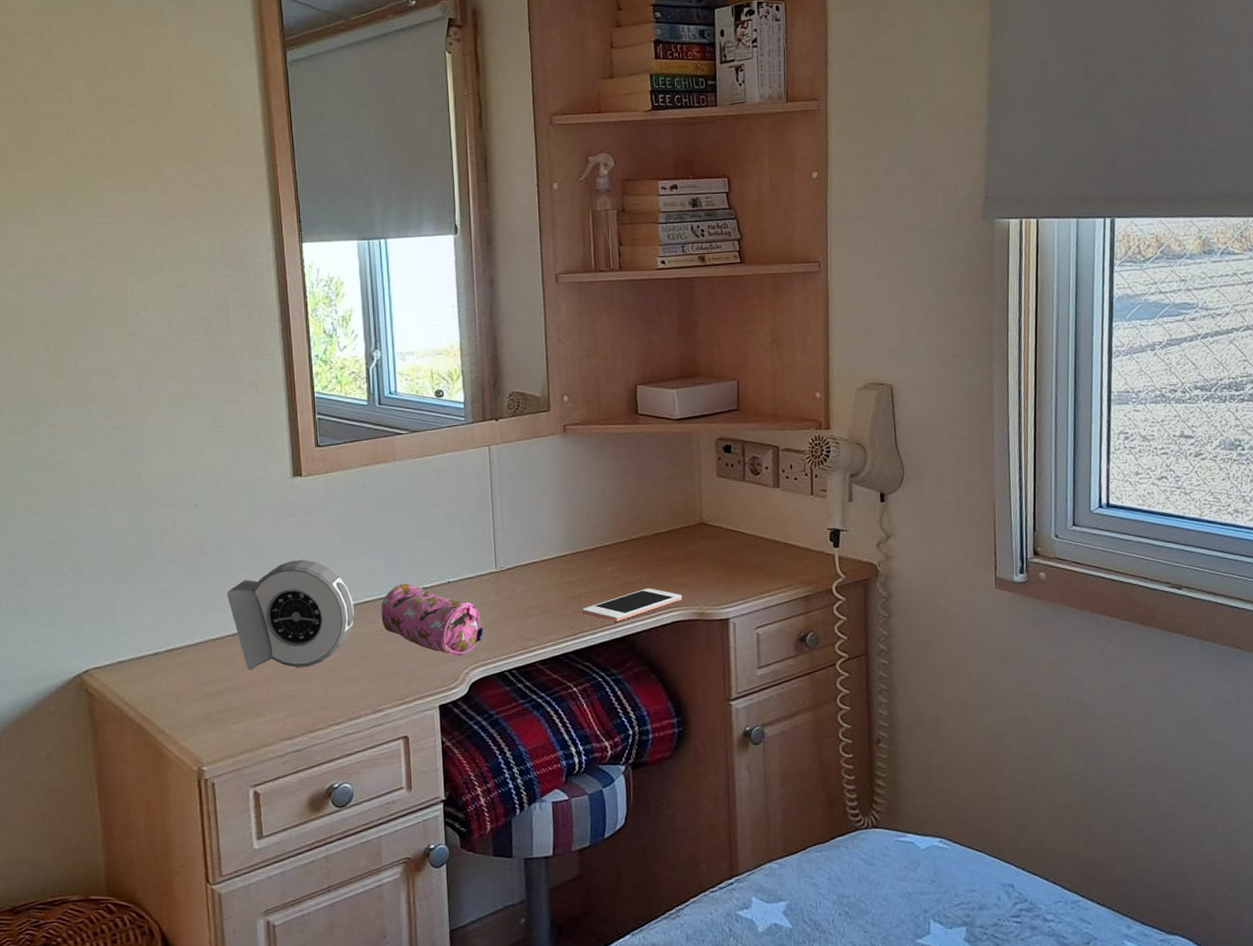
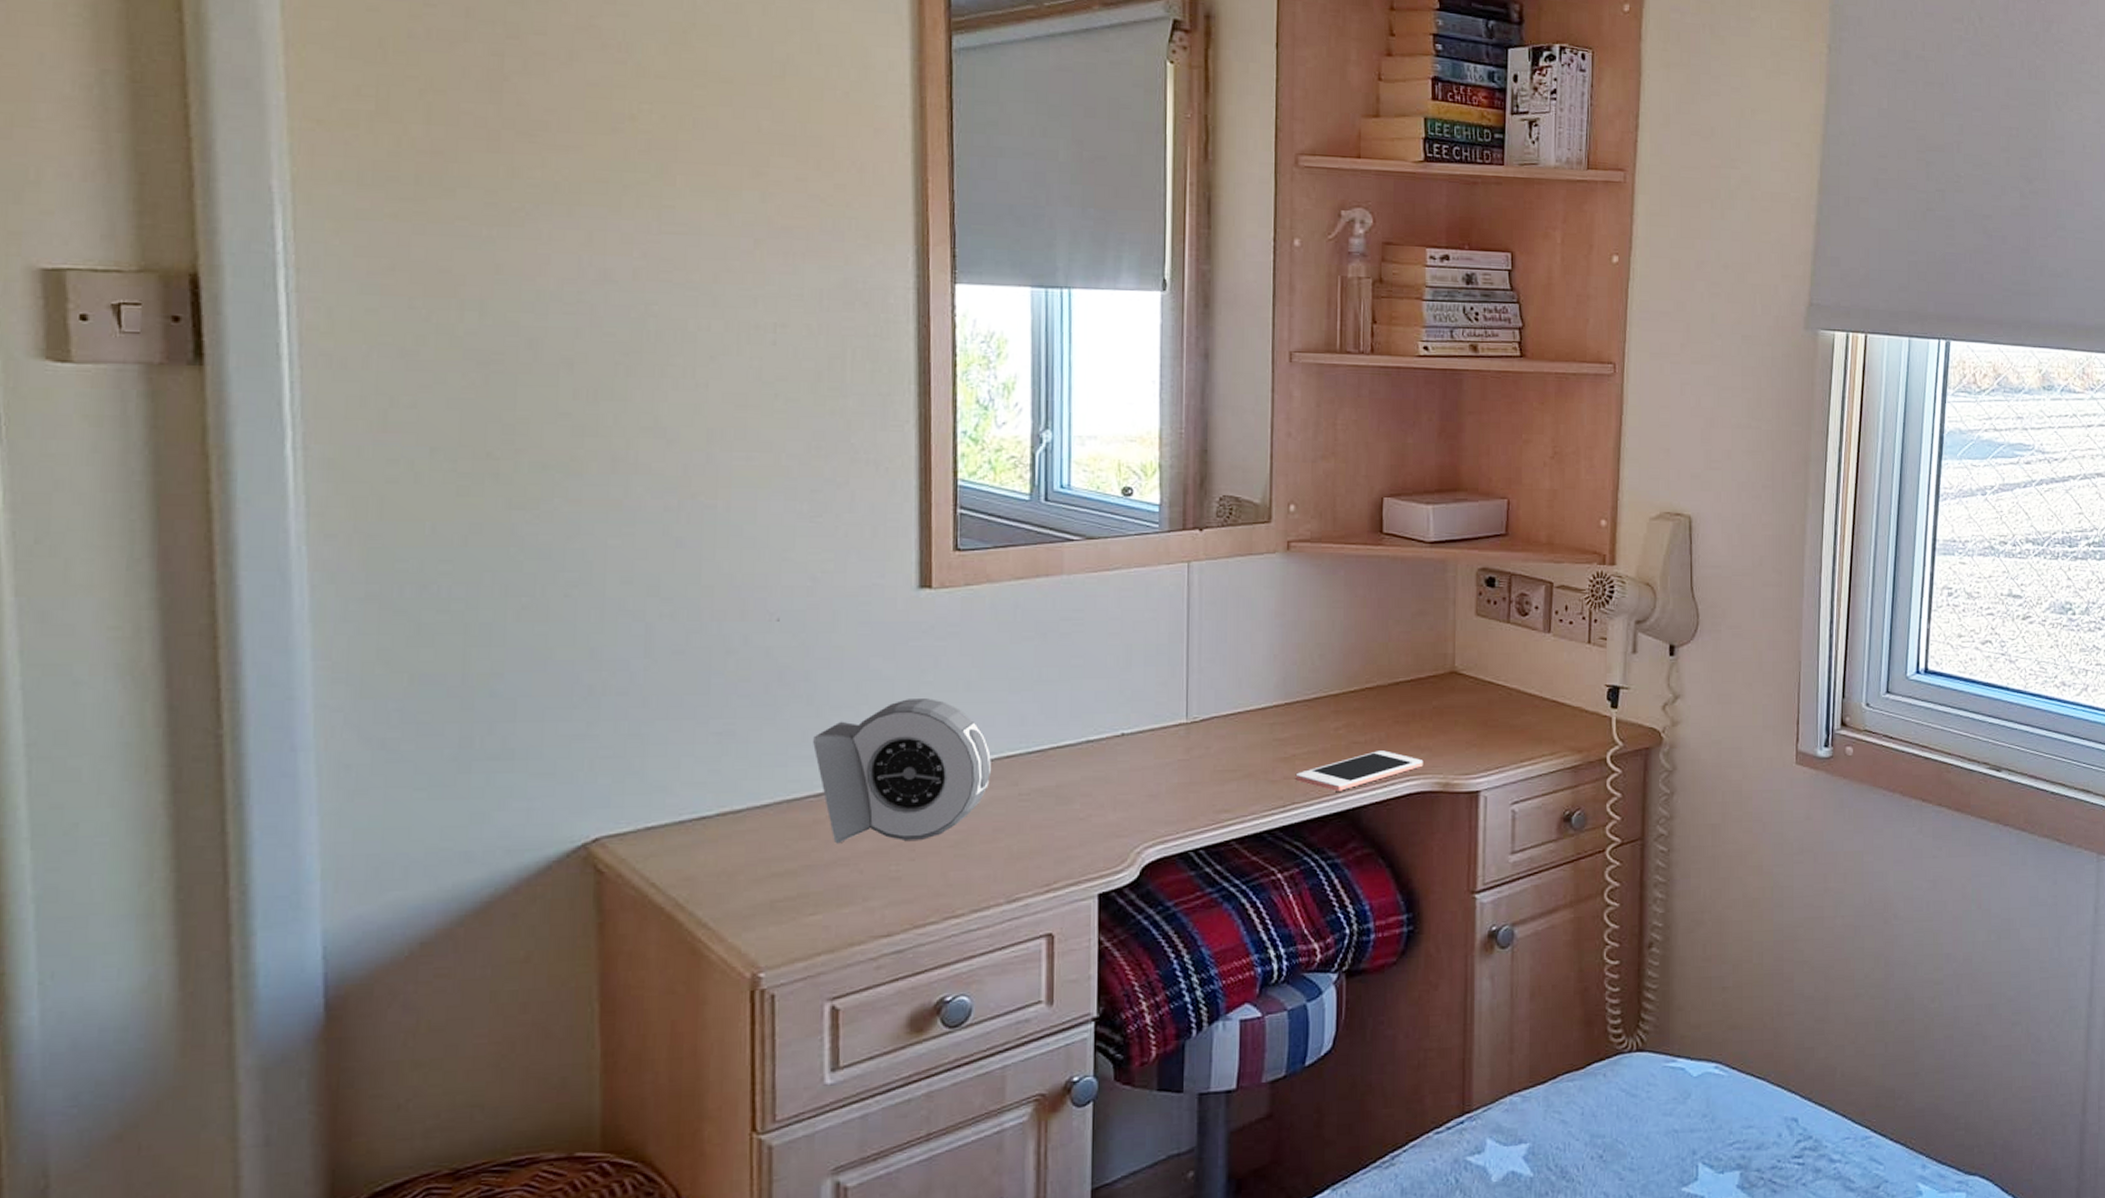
pencil case: present [381,583,484,656] -> none [1028,733,1165,831]

